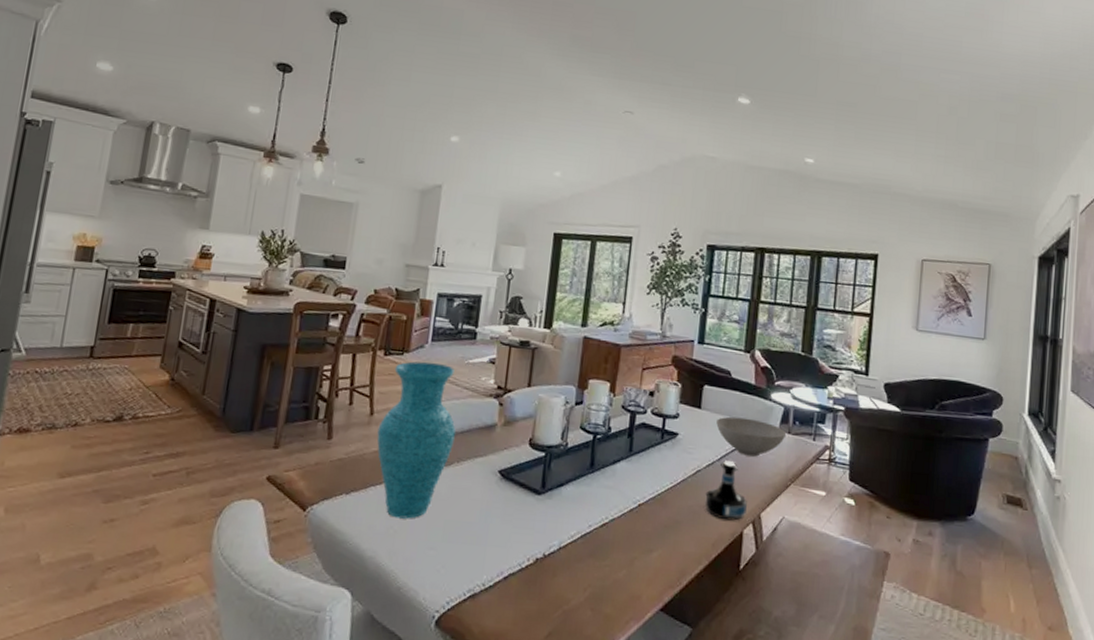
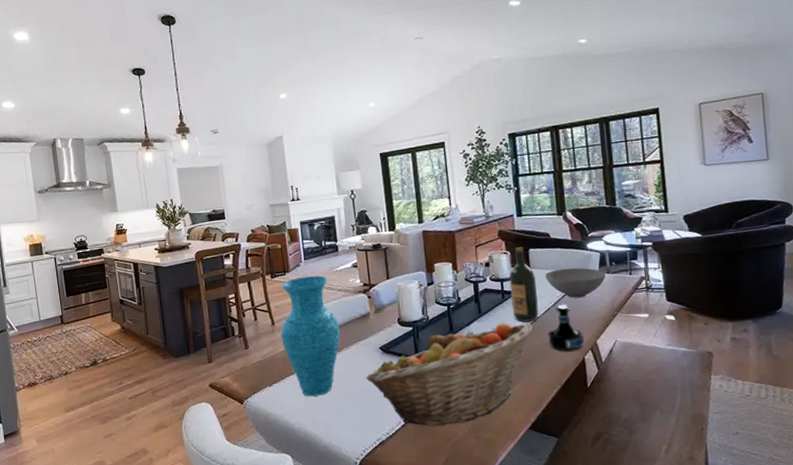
fruit basket: none [473,465,689,588] -> present [366,323,533,426]
wine bottle: none [669,380,705,475] -> present [509,247,539,322]

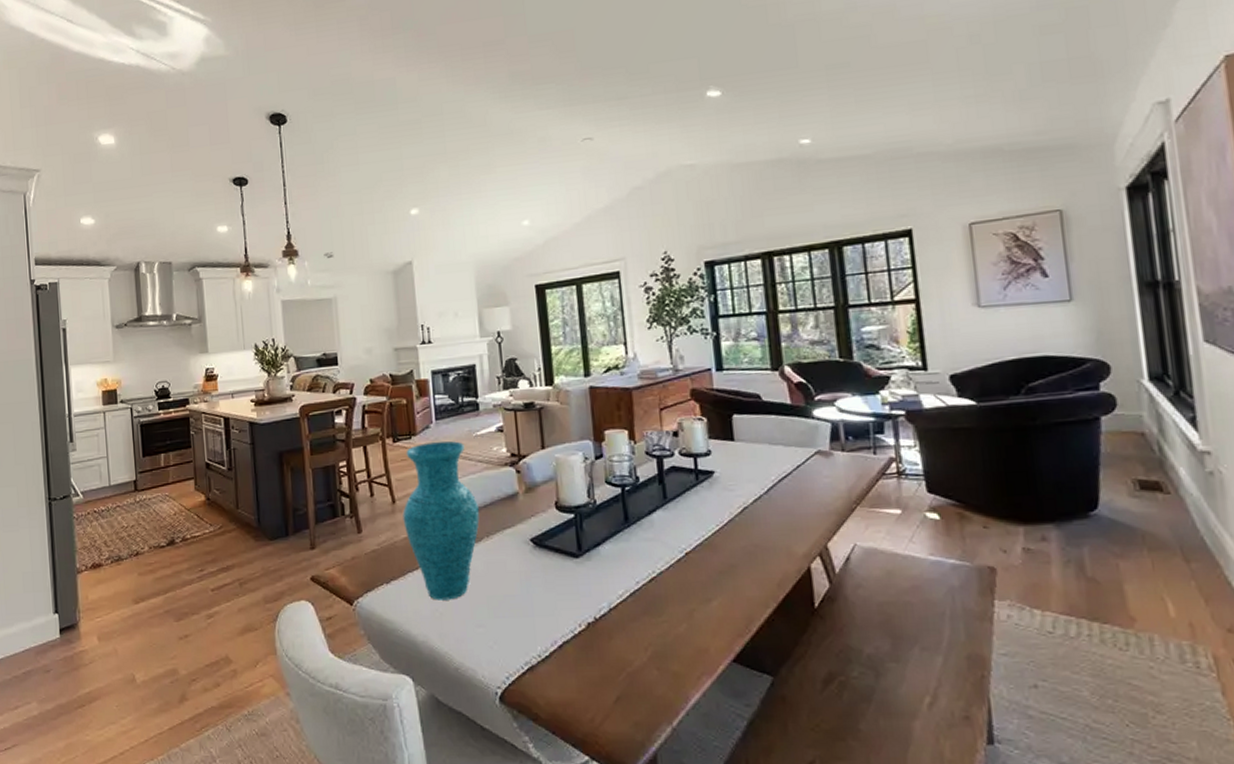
fruit basket: present [366,323,533,426] -> none [512,513,737,650]
wine bottle: present [509,247,539,322] -> none [705,412,746,514]
bowl: present [545,268,606,298] -> none [755,442,841,484]
tequila bottle: present [548,305,584,352] -> none [758,492,810,557]

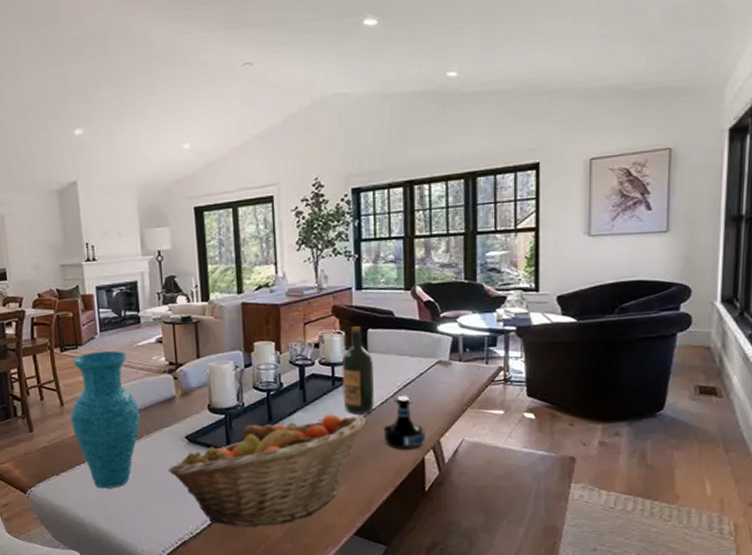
fruit basket: none [512,513,737,650] -> present [168,414,365,527]
wine bottle: none [705,412,746,514] -> present [341,326,374,414]
tequila bottle: none [758,492,810,557] -> present [383,396,425,450]

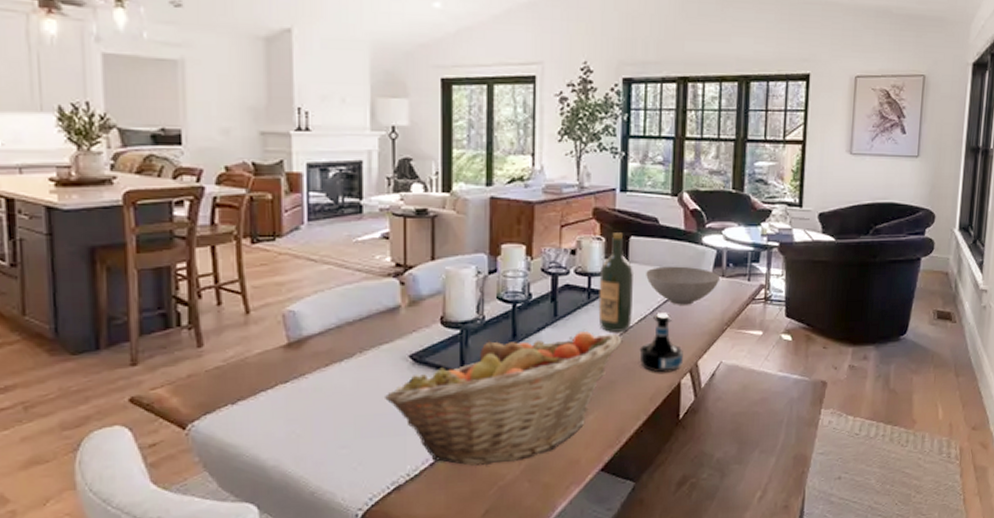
vase: present [70,351,140,489] -> none [258,246,353,422]
bowl: none [385,353,458,389] -> present [646,266,721,305]

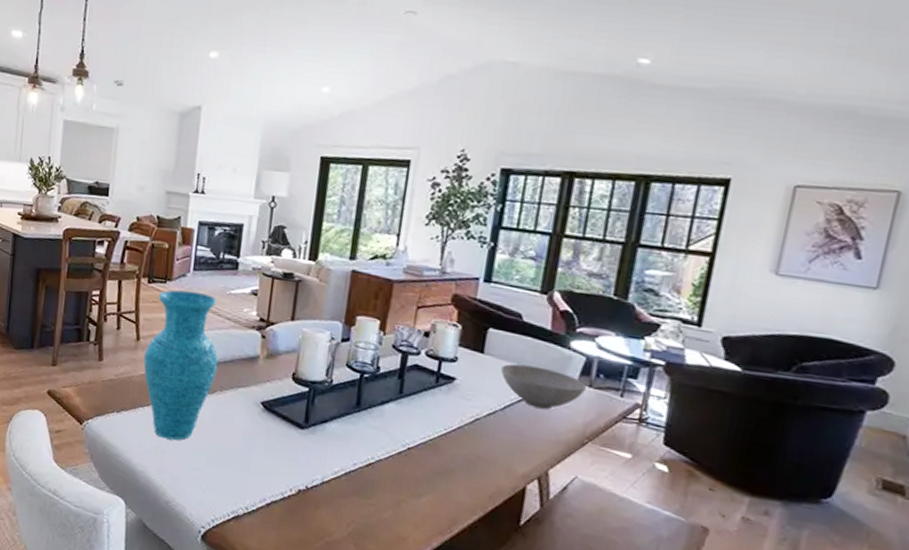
vase: none [258,246,353,422] -> present [143,290,218,441]
fruit basket: present [385,331,621,466] -> none [236,402,466,524]
wine bottle: present [598,233,633,332] -> none [444,321,488,423]
tequila bottle: present [639,313,683,373] -> none [482,411,533,475]

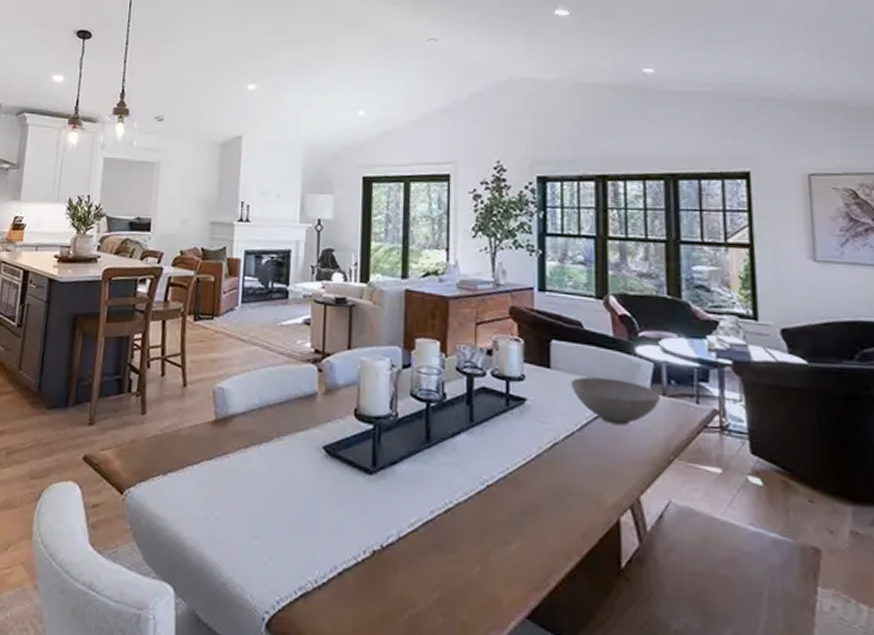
vase: present [143,290,218,441] -> none [191,326,273,503]

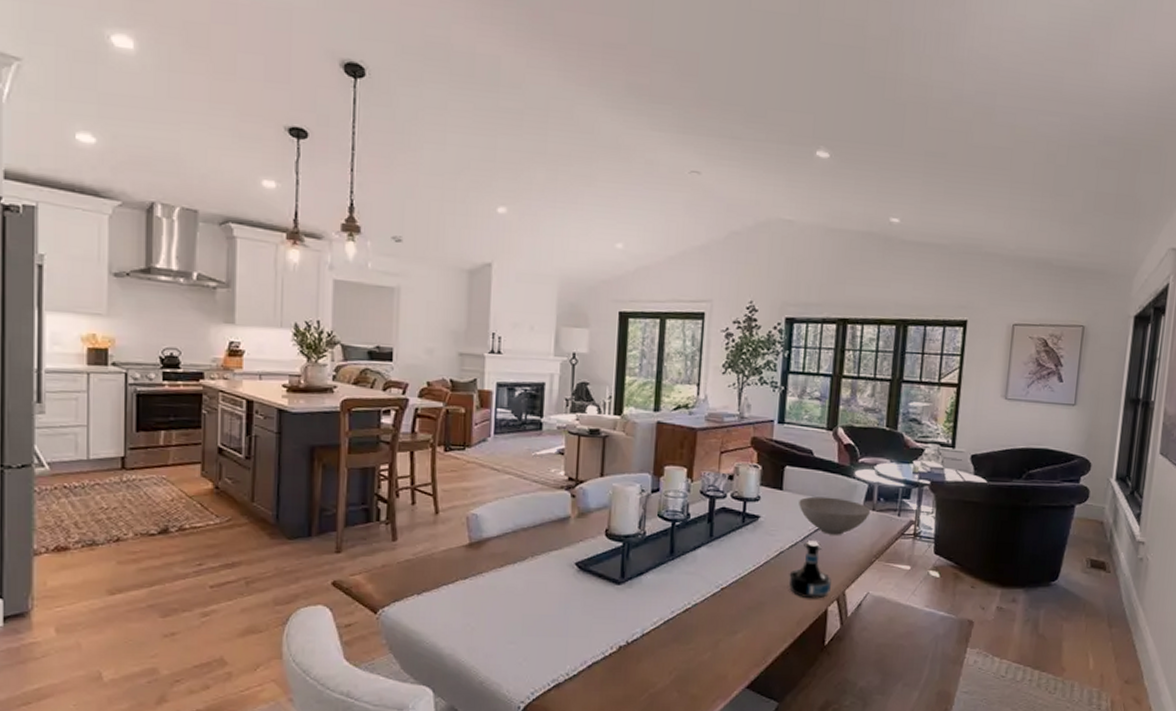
tequila bottle: none [567,431,621,506] -> present [788,541,831,599]

